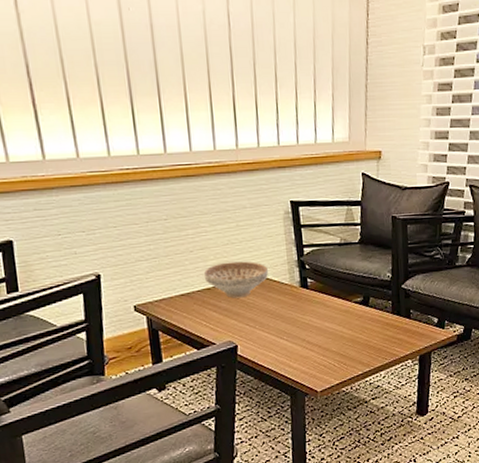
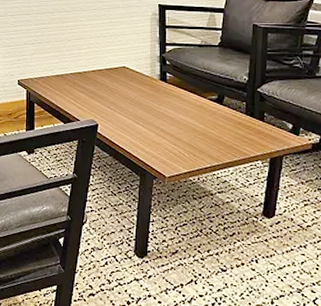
decorative bowl: present [203,261,268,299] -> none [77,52,132,84]

